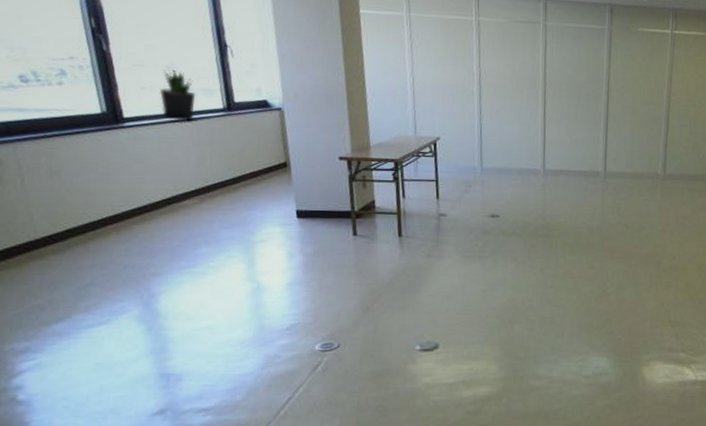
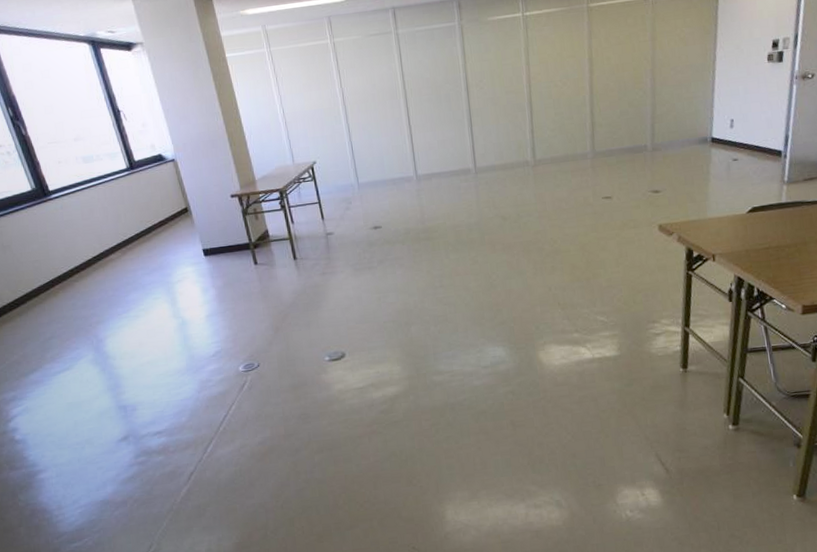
planter: present [160,68,196,122] -> none [73,140,105,187]

